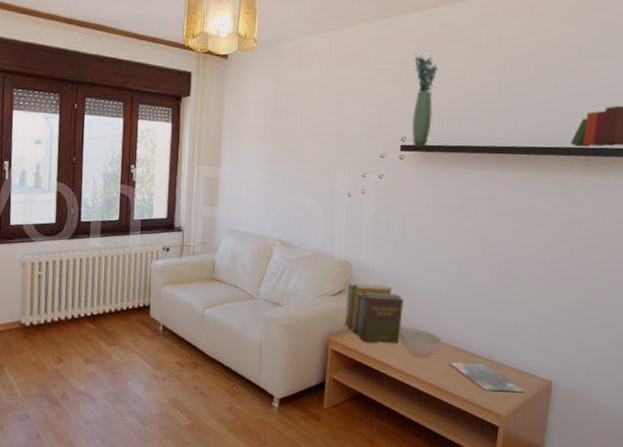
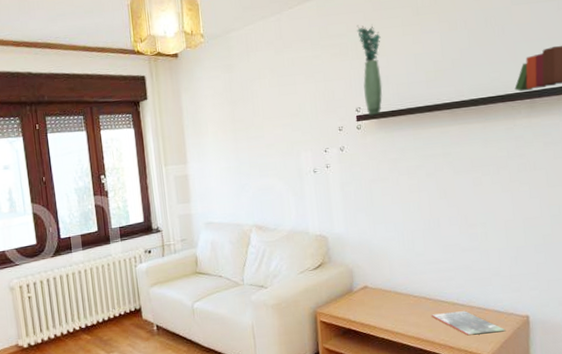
books: present [344,283,404,345] -> none [326,251,383,309]
bowl: present [399,328,442,358] -> none [381,288,422,315]

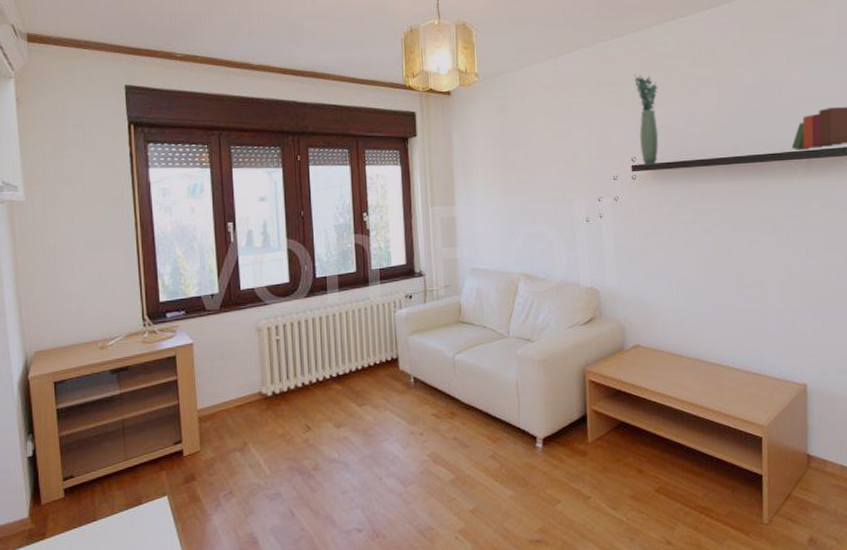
magazine: present [431,311,506,336] -> none [705,376,783,403]

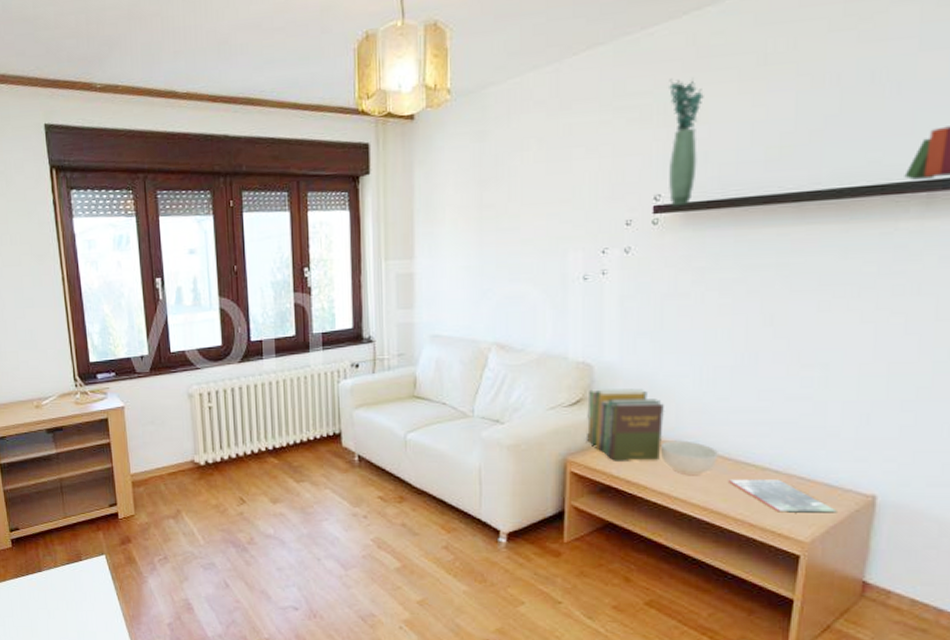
books: none [597,307,656,369] -> present [586,388,665,461]
bowl: none [654,348,696,378] -> present [660,440,718,476]
magazine: none [705,376,783,403] -> present [727,479,837,513]

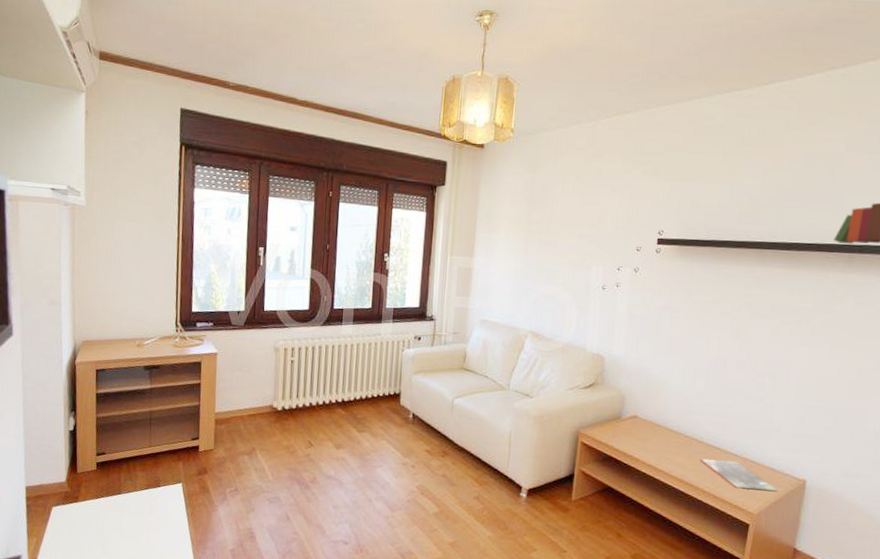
books: present [586,388,665,461] -> none [595,376,657,439]
bowl: present [660,440,718,476] -> none [651,423,694,454]
vase: present [669,78,704,206] -> none [669,145,698,241]

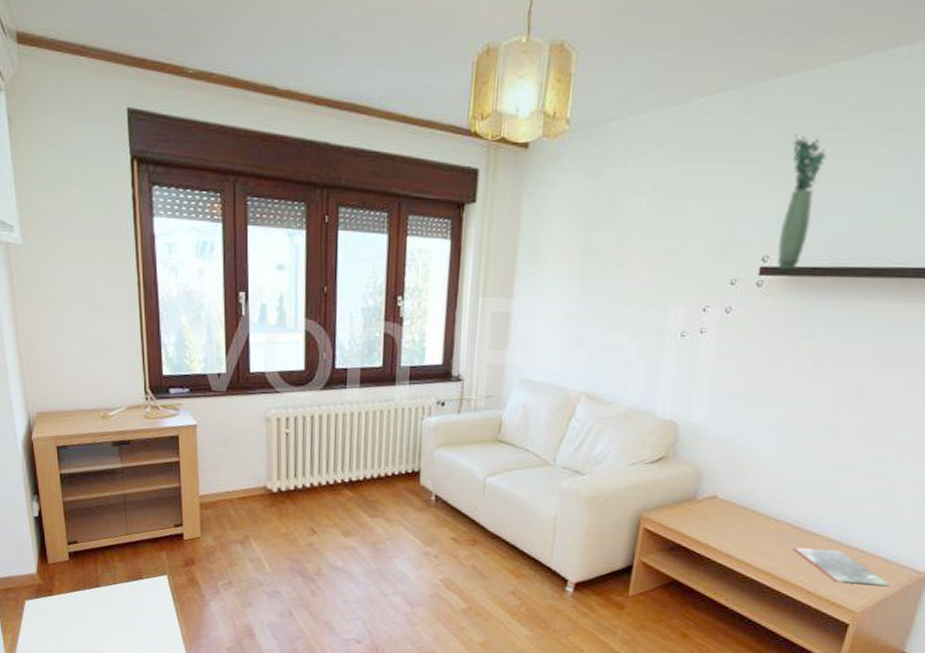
vase: none [669,145,698,241] -> present [776,134,826,270]

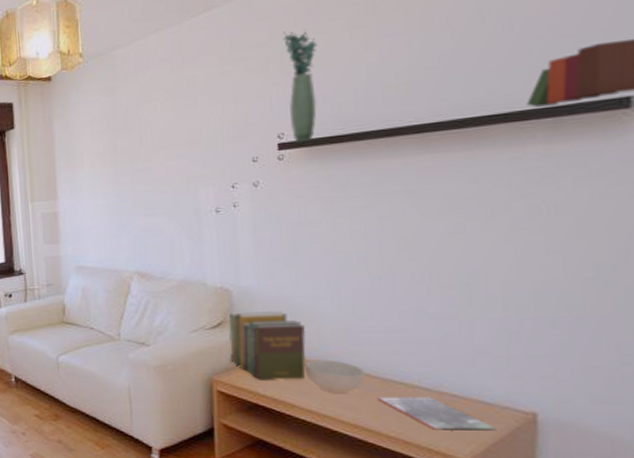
books: none [662,448,743,524] -> present [228,311,307,380]
bowl: none [733,505,788,542] -> present [304,360,365,394]

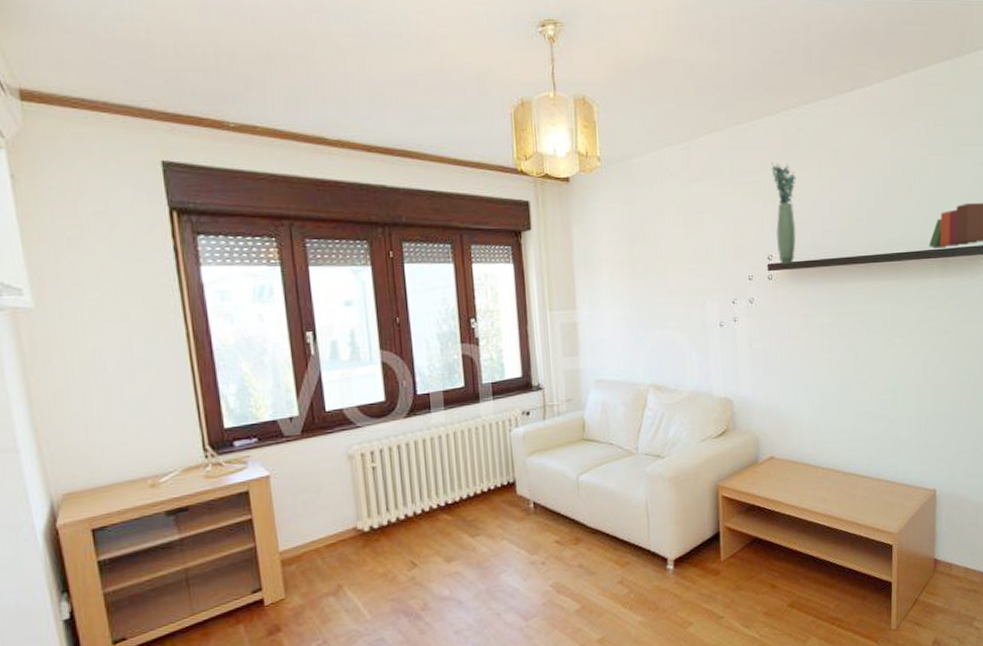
books: present [228,311,307,380] -> none [731,417,790,483]
bowl: present [304,360,365,394] -> none [788,459,831,489]
magazine: present [376,397,496,431] -> none [839,484,913,512]

